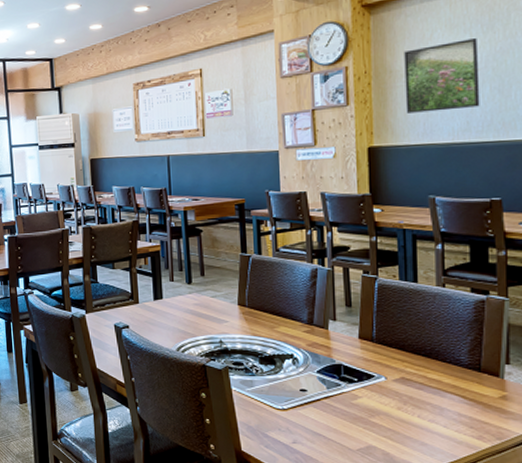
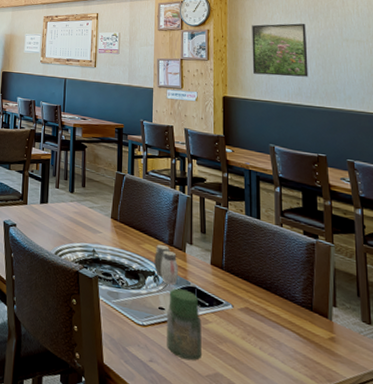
salt and pepper shaker: none [292,324,321,365] -> present [154,244,178,285]
jar: none [309,368,351,437] -> present [166,288,202,361]

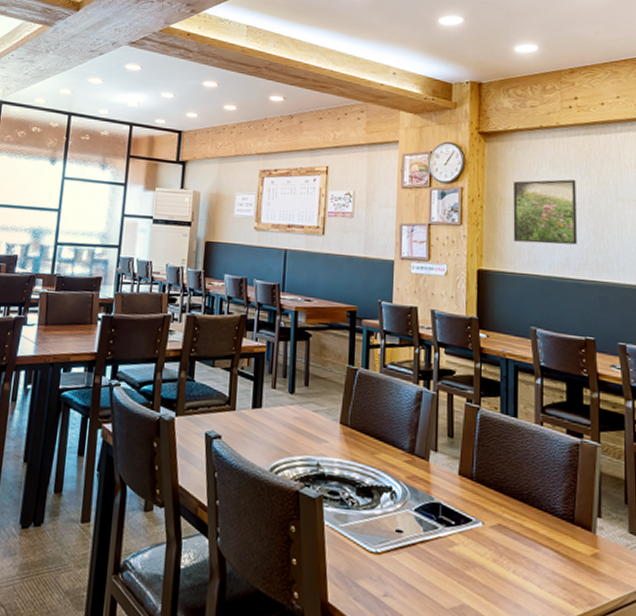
salt and pepper shaker: present [154,244,178,285] -> none [391,452,420,502]
jar: present [166,288,202,361] -> none [404,505,446,592]

